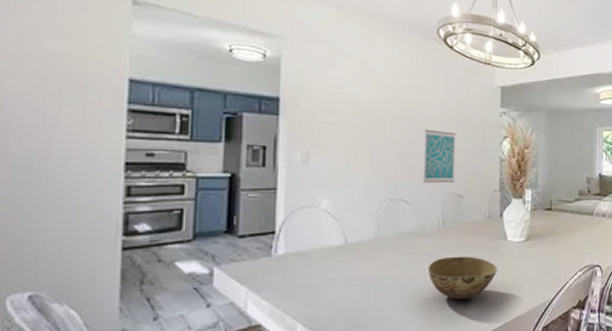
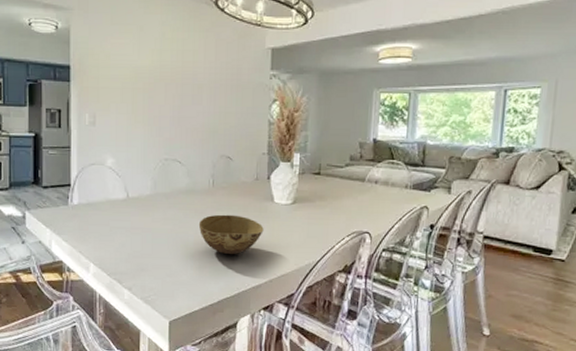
wall art: present [423,129,456,184] -> none [195,93,226,146]

